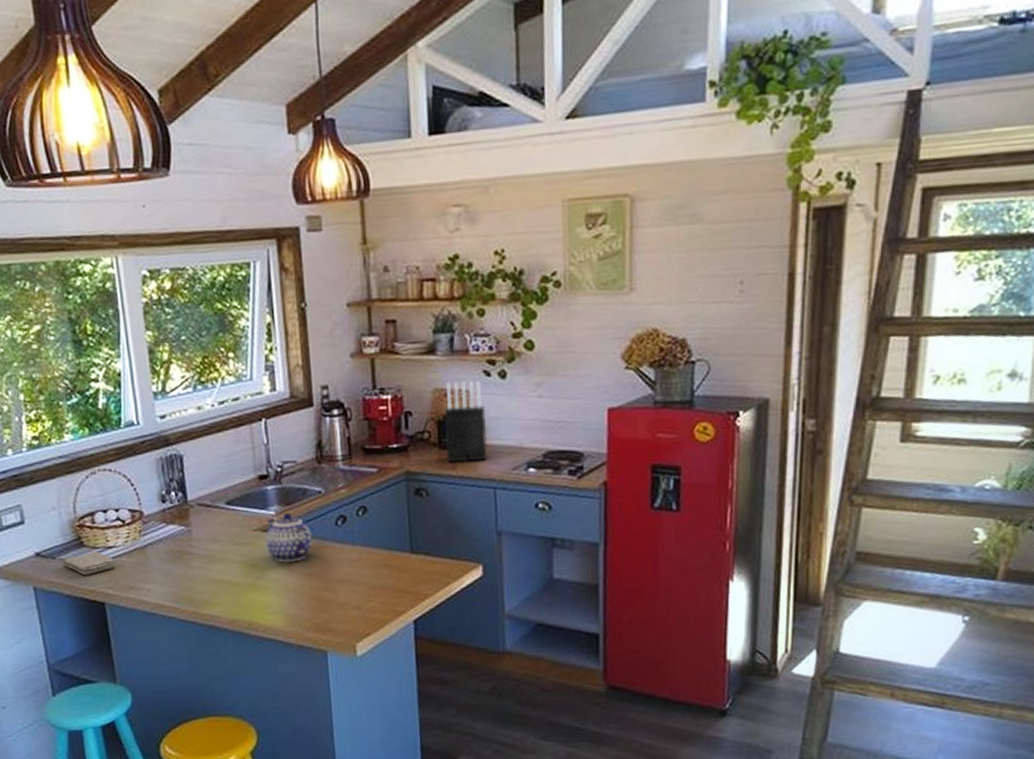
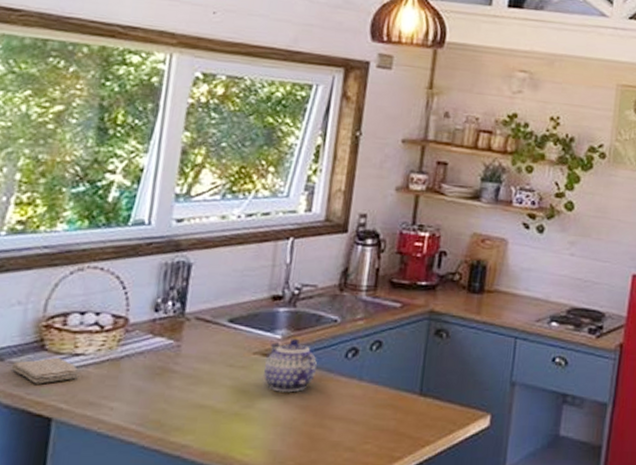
knife block: present [444,381,487,463] -> none [473,228,520,309]

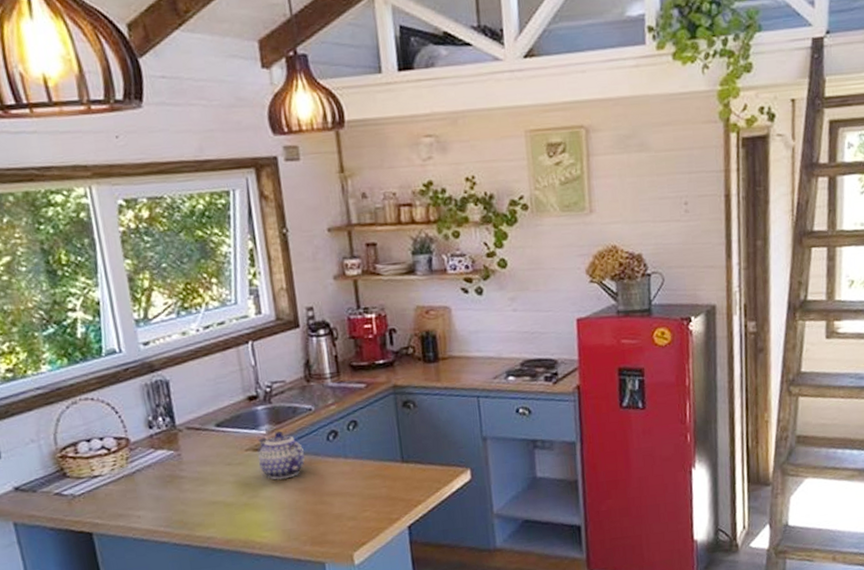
washcloth: present [11,357,80,384] -> none [44,481,104,507]

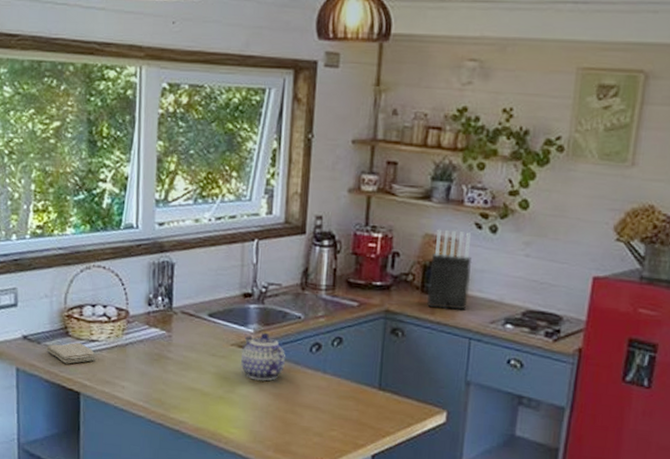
washcloth: none [44,481,104,507] -> present [46,342,97,364]
knife block: none [426,298,469,375] -> present [427,229,472,311]

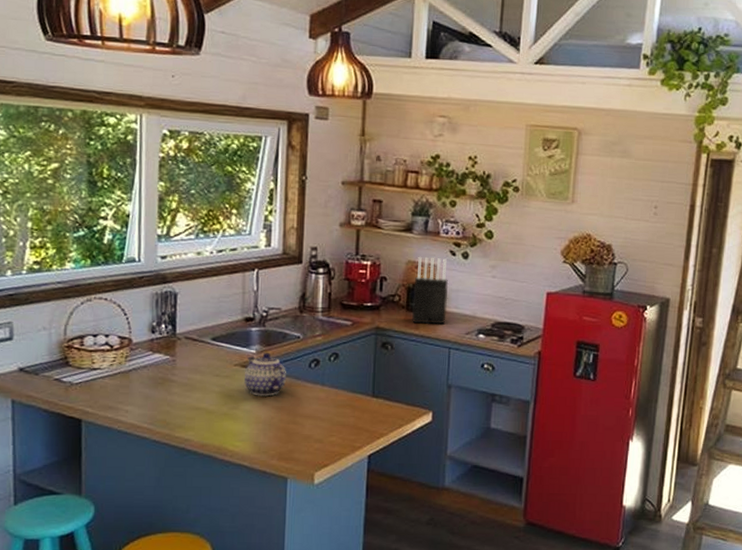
washcloth: present [46,342,97,364] -> none [45,371,99,393]

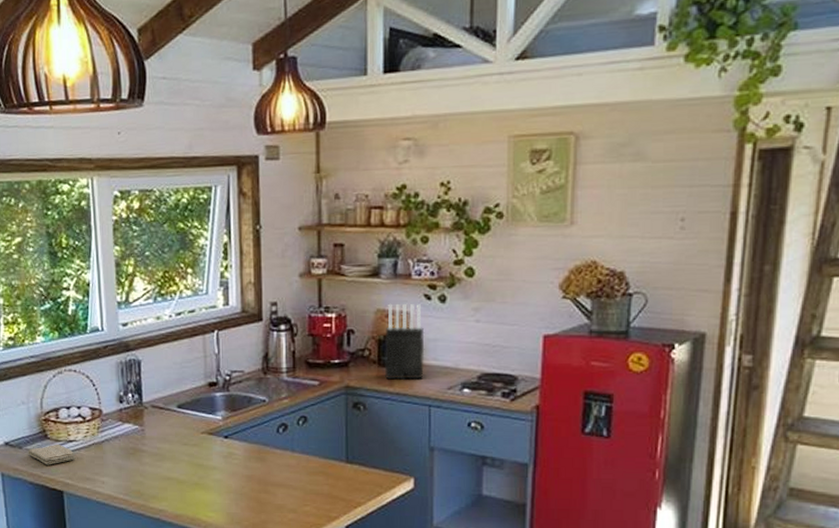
washcloth: none [45,371,99,393] -> present [28,444,76,465]
teapot: present [244,352,286,397] -> none [212,418,254,465]

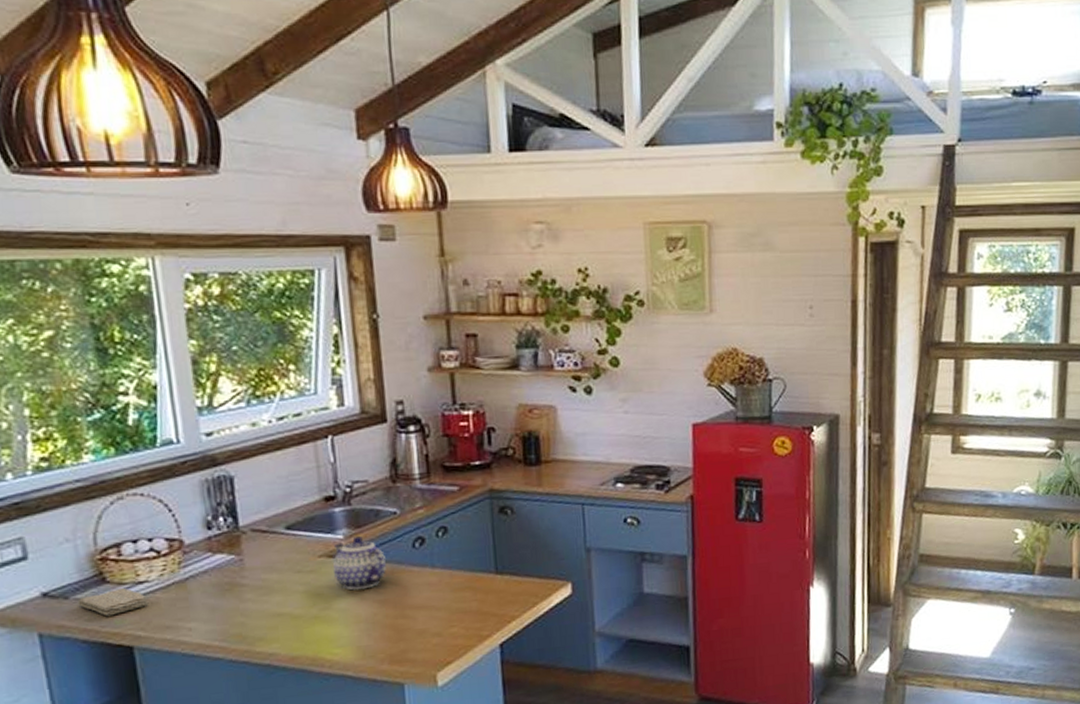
teapot: none [212,418,254,465] -> present [333,535,386,591]
knife block: present [384,303,425,380] -> none [529,397,574,479]

